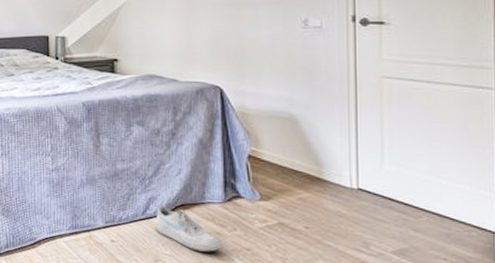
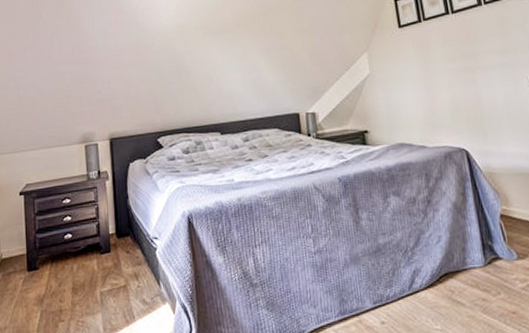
shoe: present [155,204,221,253] -> none [422,276,488,323]

